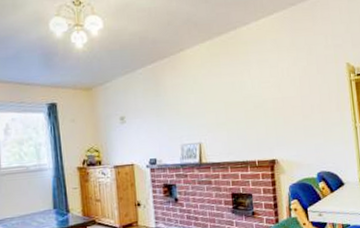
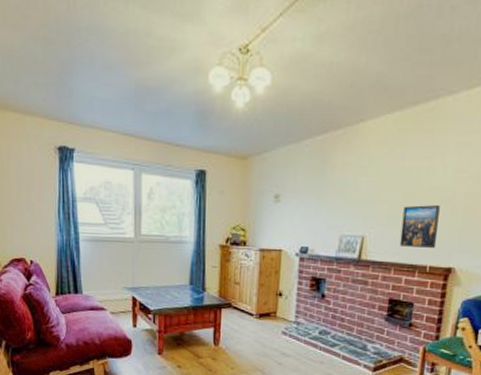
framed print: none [228,110,260,147] -> present [399,205,440,248]

